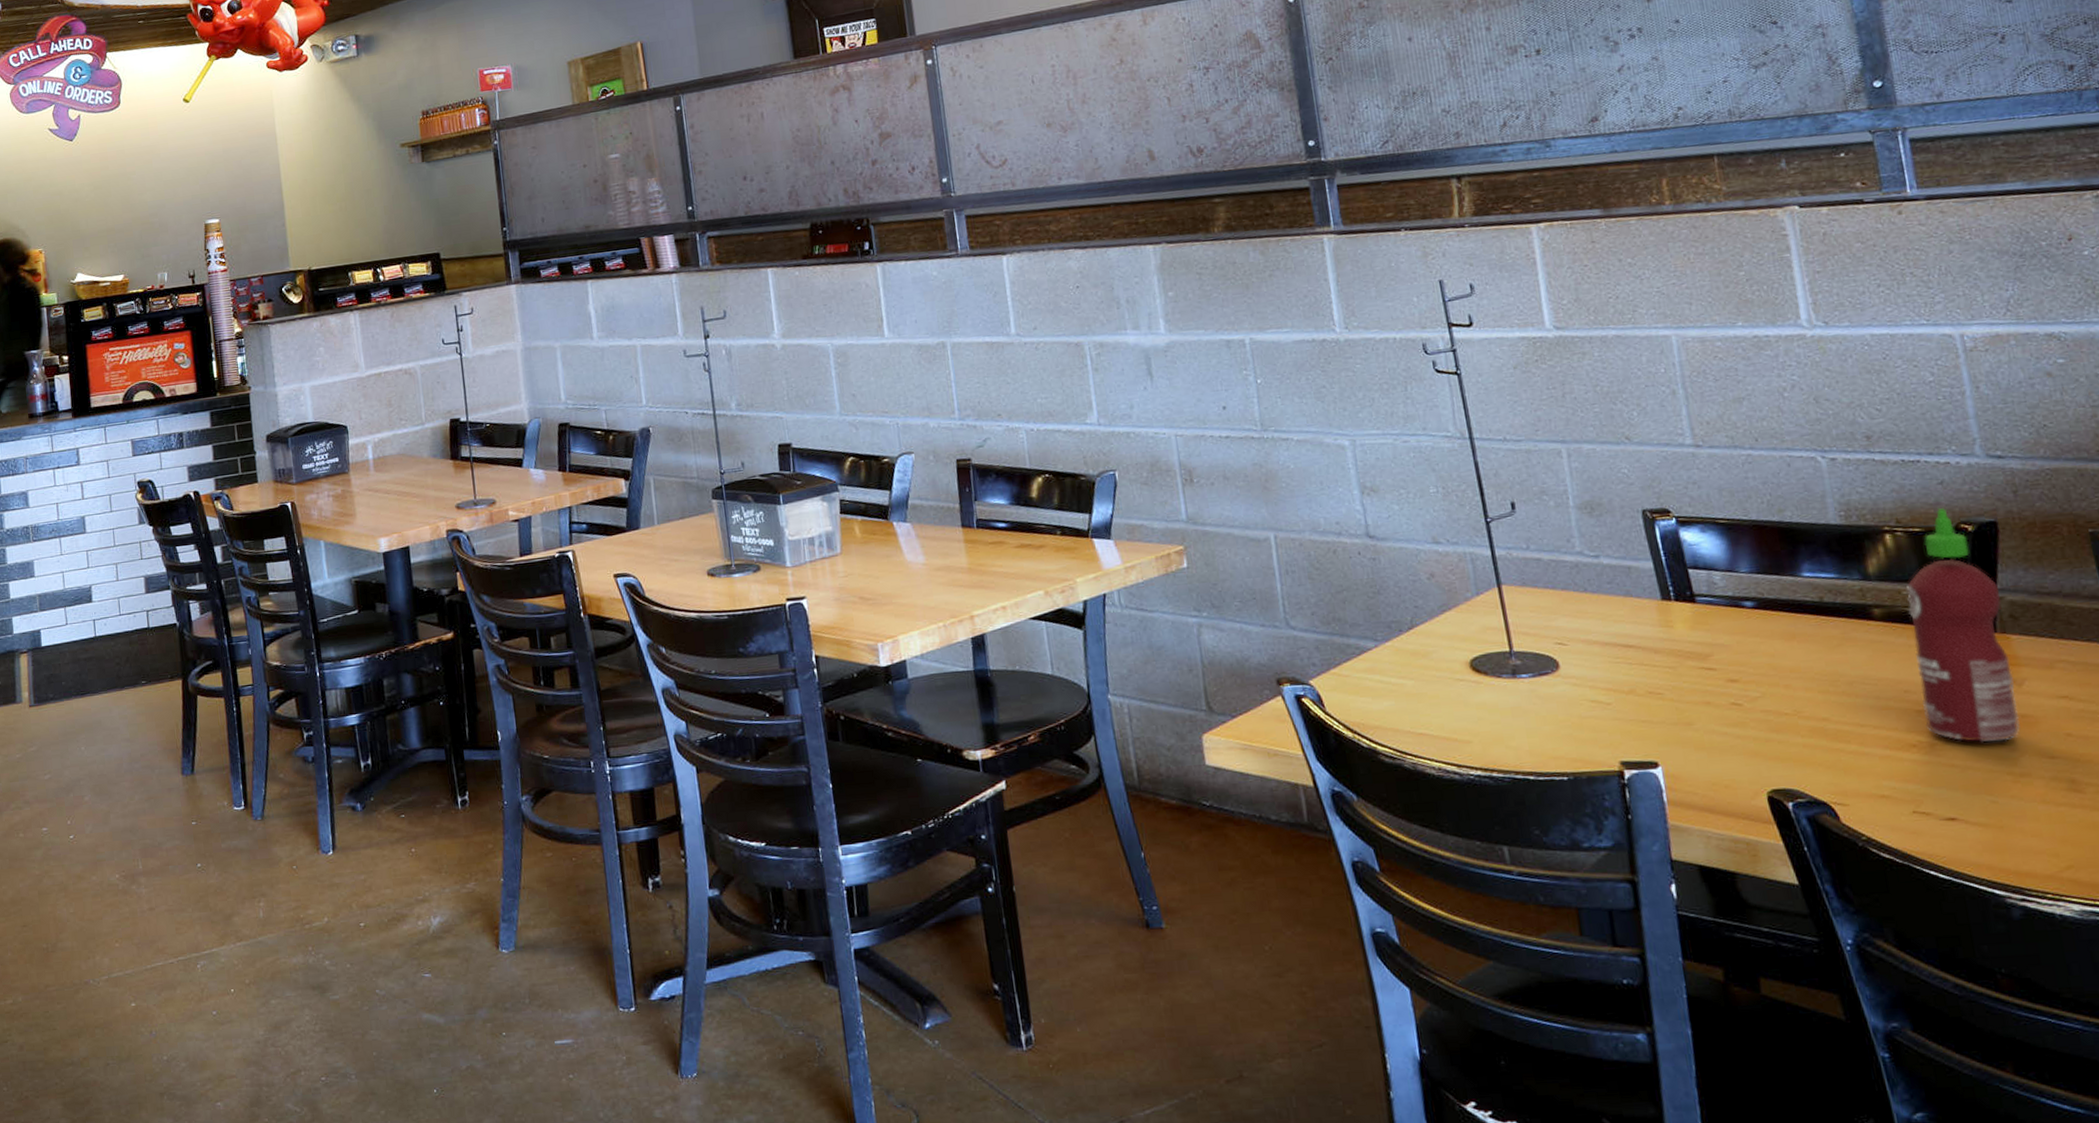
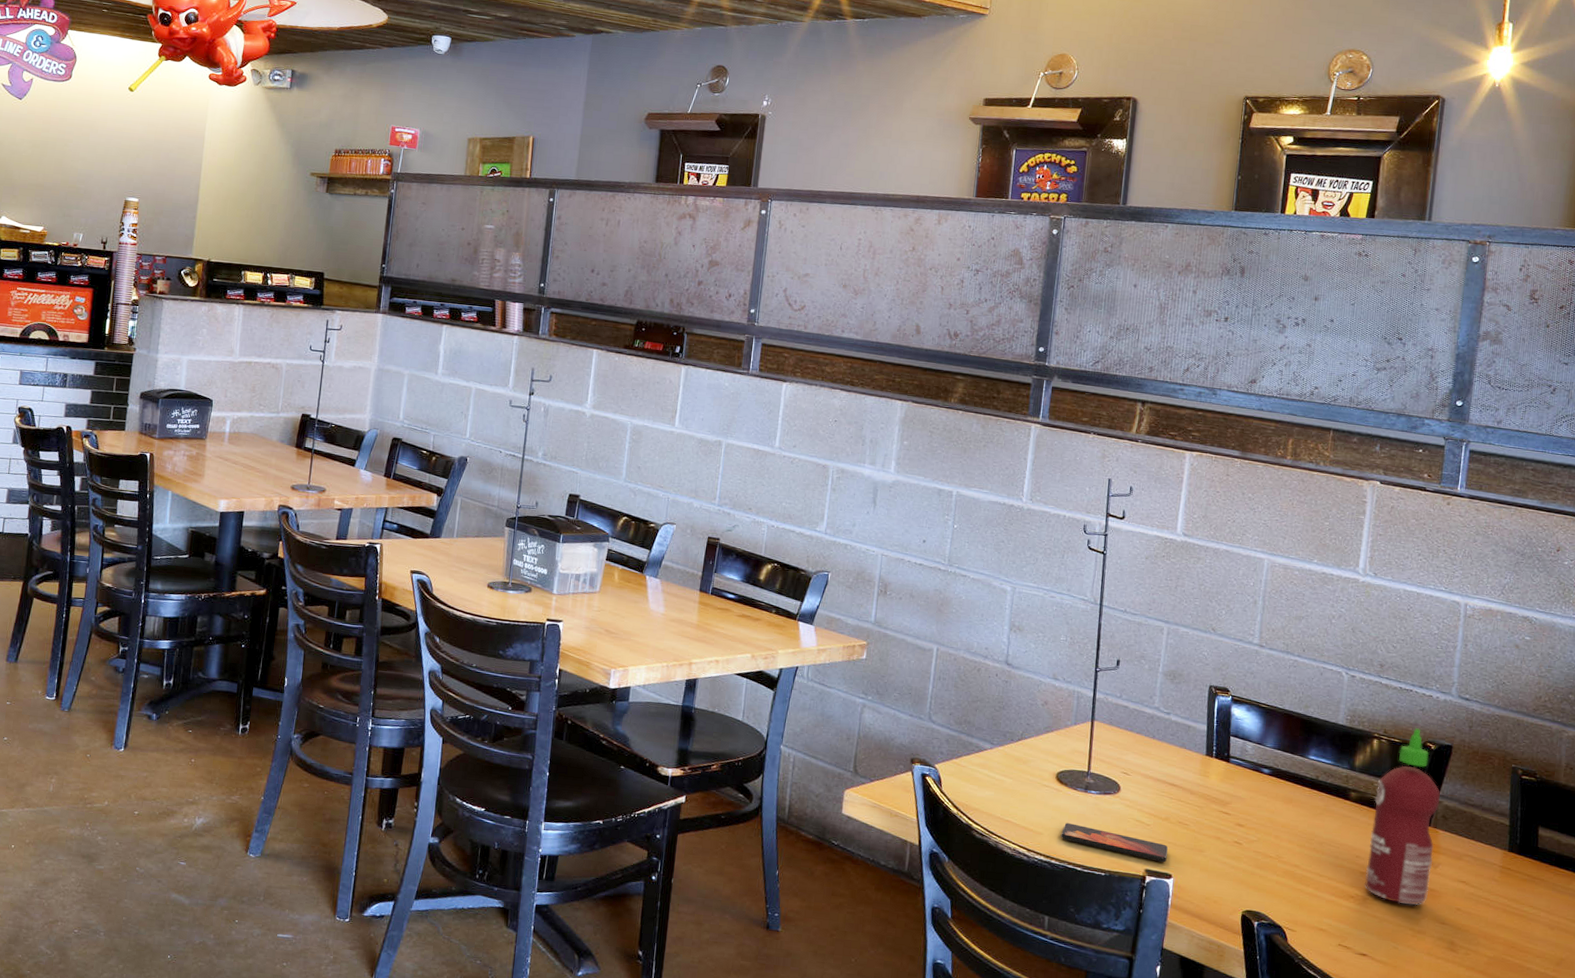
smartphone: none [1496,721,1646,749] -> present [1061,823,1168,862]

